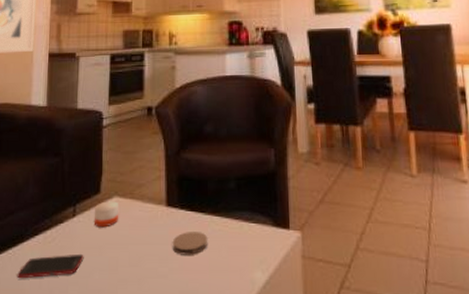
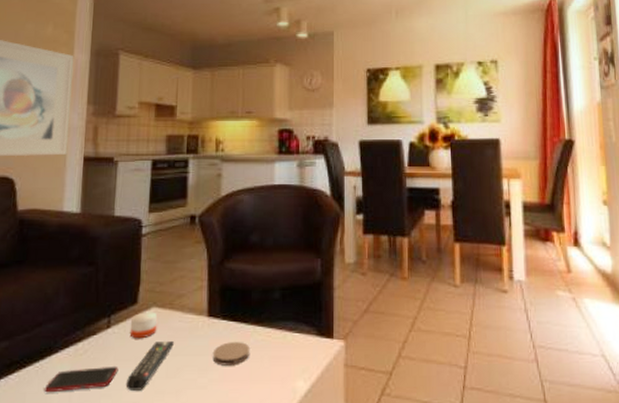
remote control: none [91,230,136,278] -> present [125,341,175,391]

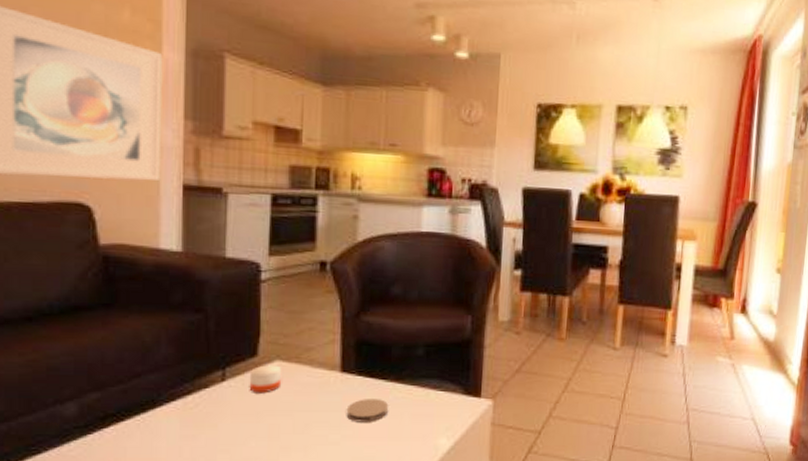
cell phone: present [44,366,119,393] -> none [148,420,237,447]
remote control: present [125,341,175,391] -> none [246,397,303,446]

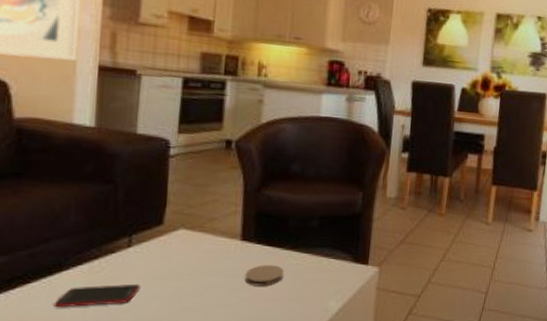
cell phone: none [148,420,237,447] -> present [53,283,141,308]
candle: present [249,365,281,393] -> none [154,233,185,259]

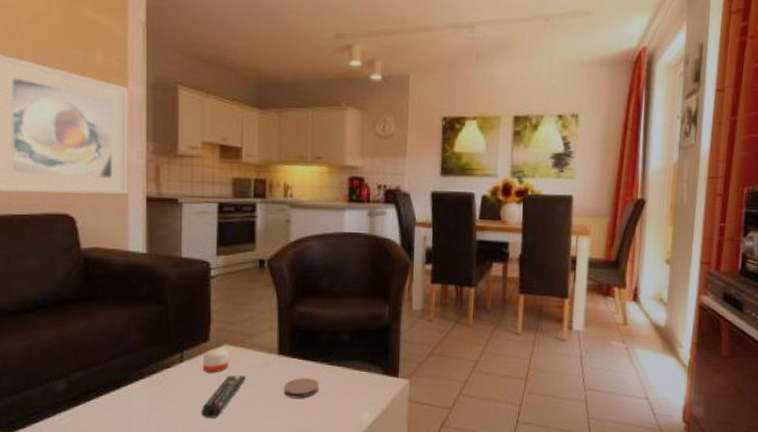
cell phone: present [53,283,141,308] -> none [122,396,193,418]
remote control: none [148,262,205,307] -> present [201,376,247,418]
candle: none [154,233,185,259] -> present [202,349,228,373]

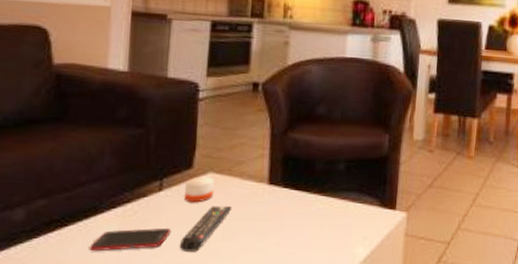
cell phone: none [122,396,193,418] -> present [89,227,171,252]
coaster: present [283,378,320,399] -> none [272,209,312,231]

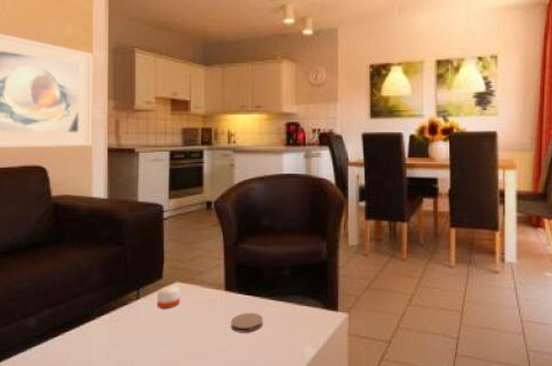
cell phone: present [89,227,171,252] -> none [85,331,148,353]
remote control: present [179,206,233,252] -> none [155,311,197,352]
coaster: none [272,209,312,231] -> present [230,313,264,333]

